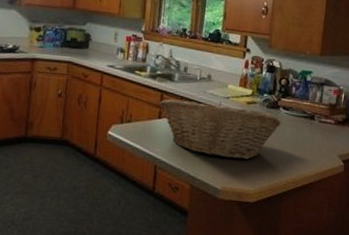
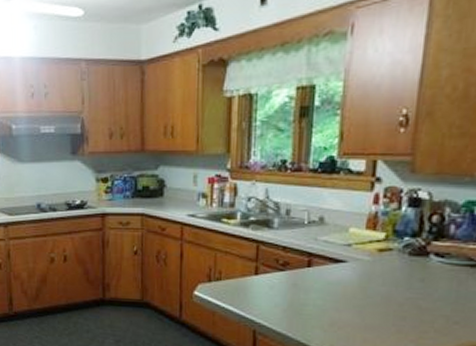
fruit basket: present [159,98,281,160] -> none [255,250,433,324]

